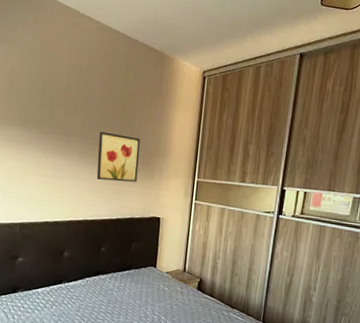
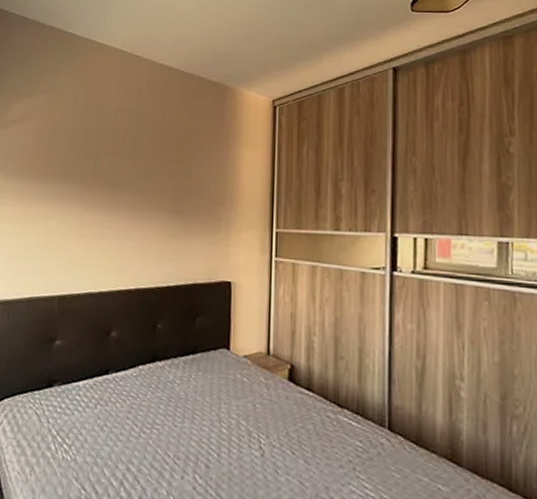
wall art: present [96,131,140,182] -> none [149,179,201,238]

